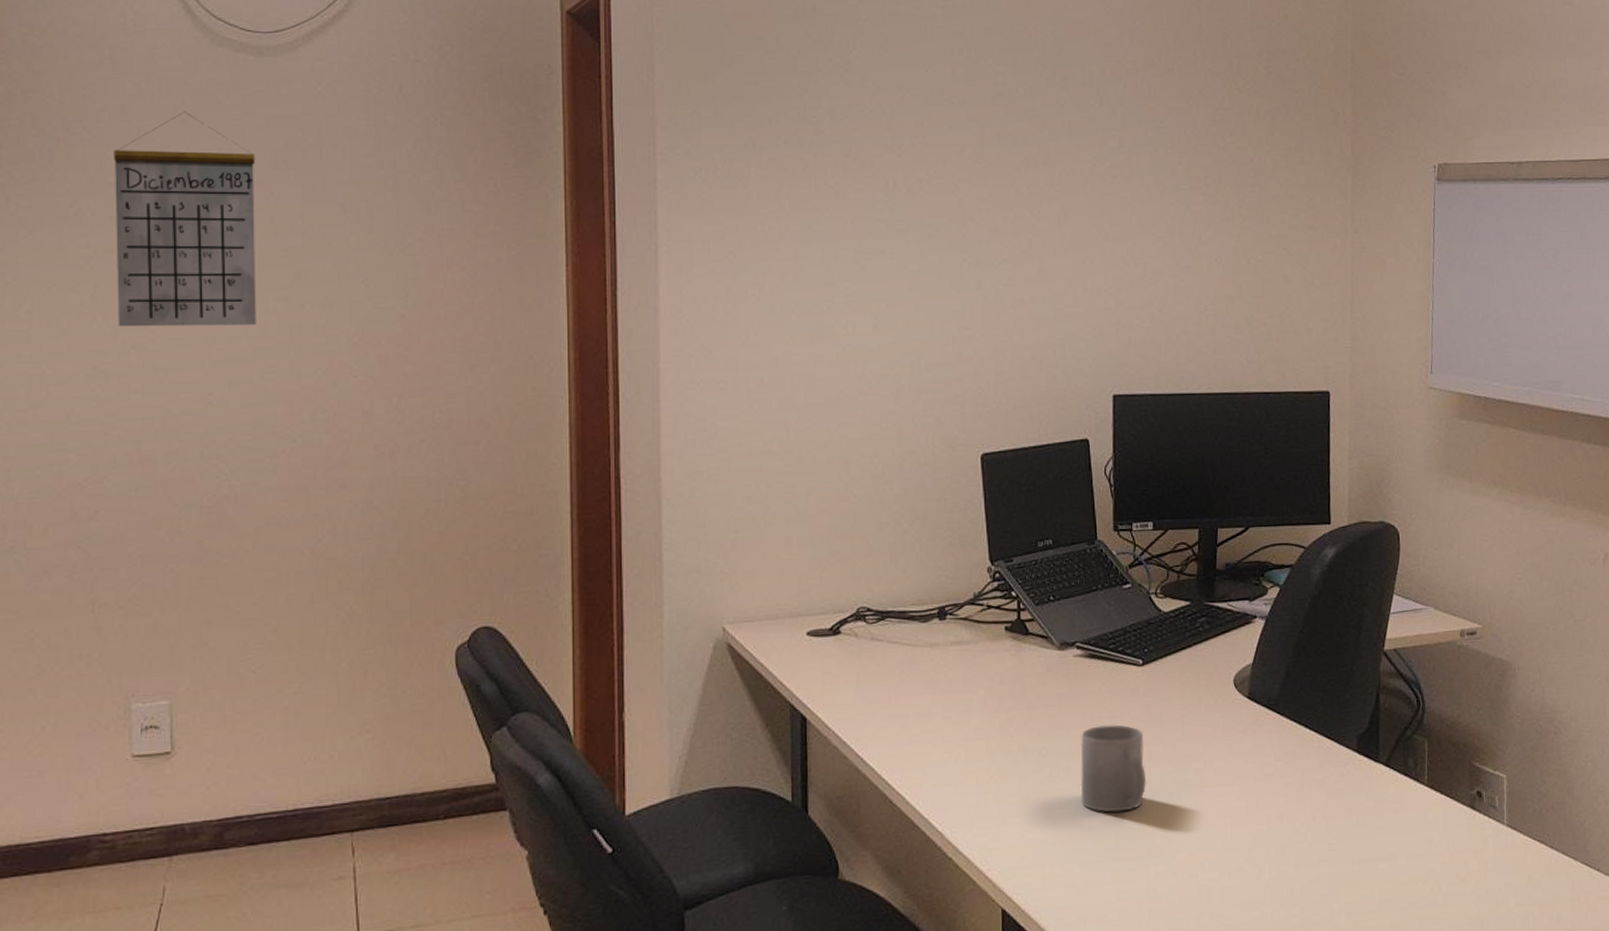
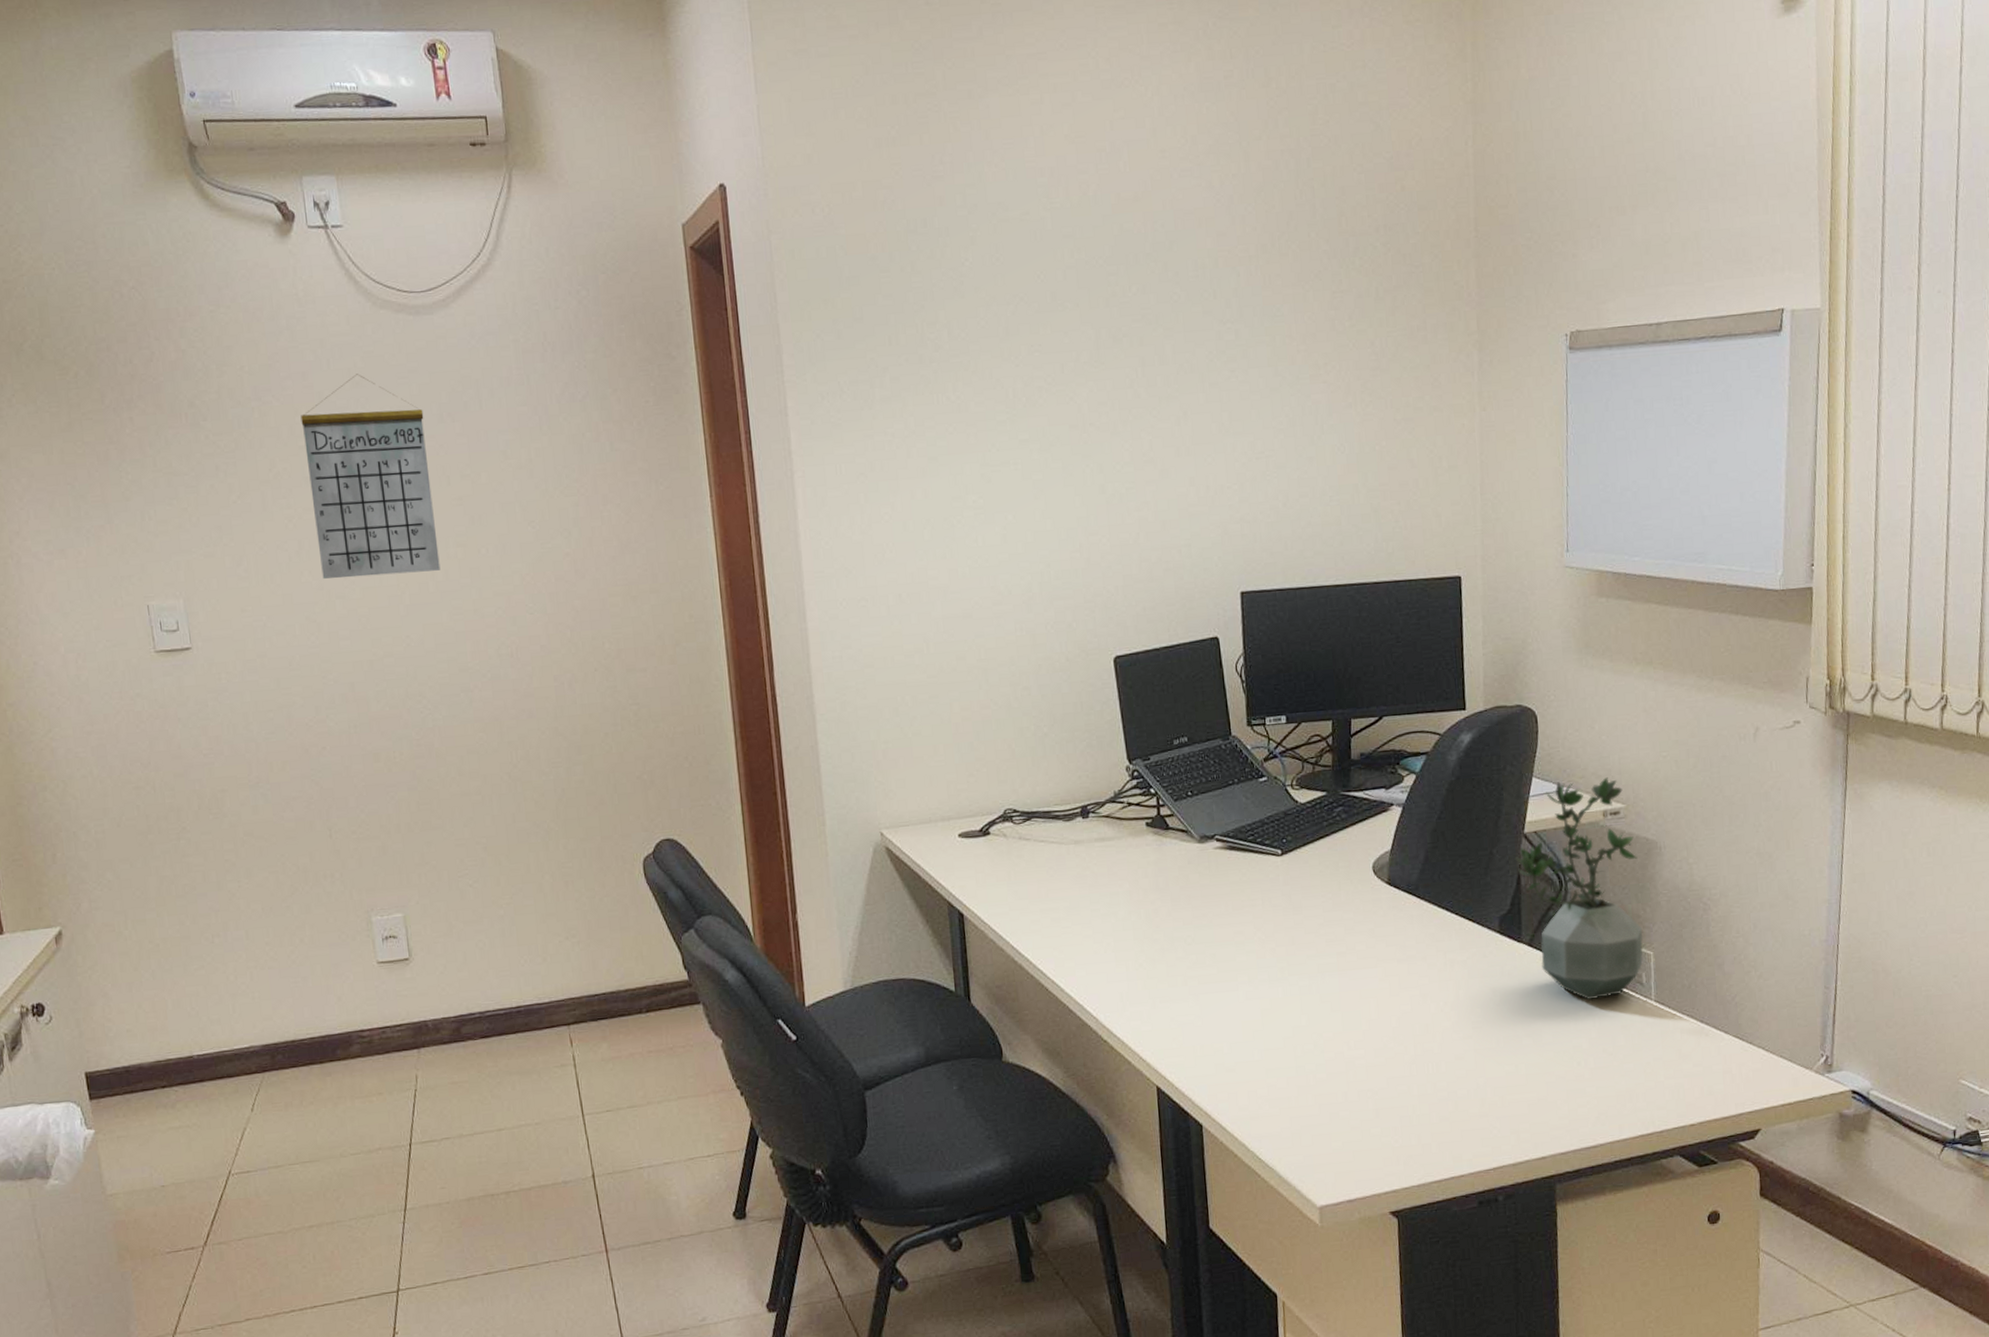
mug: present [1080,724,1147,813] -> none [1224,912,1291,996]
potted plant: none [1374,597,1497,824] -> present [1515,777,1644,1001]

